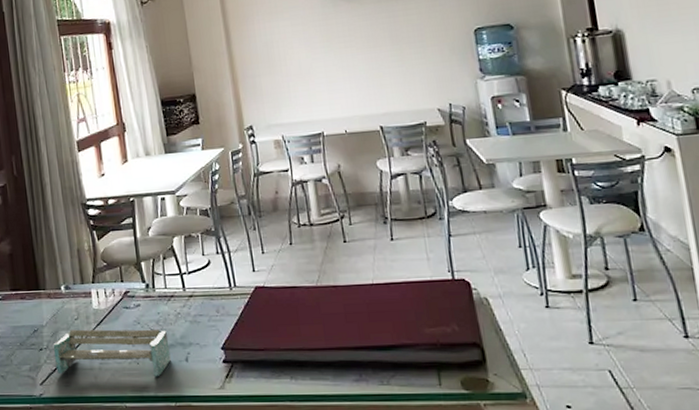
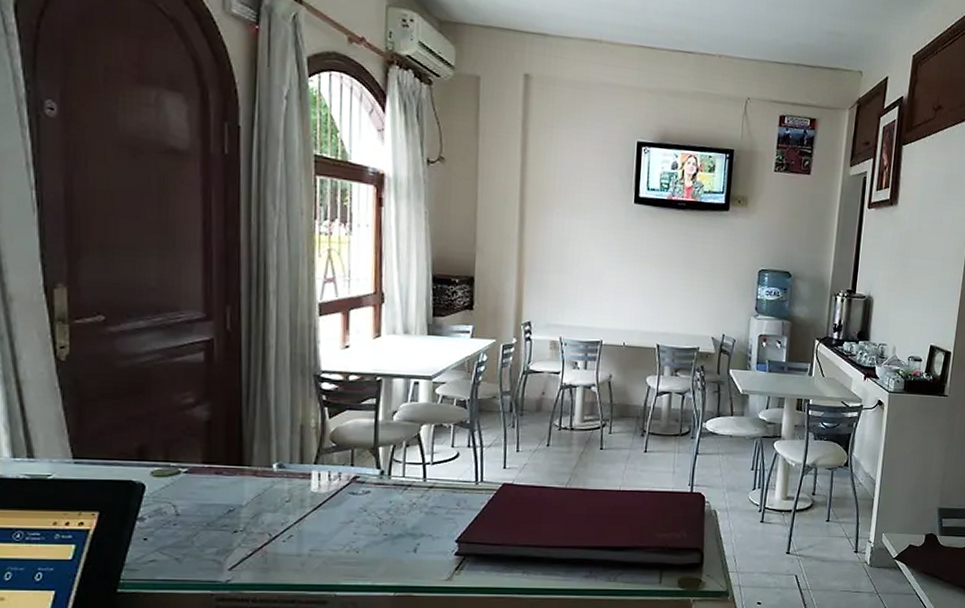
shelf: present [53,328,171,377] -> none [251,512,398,567]

